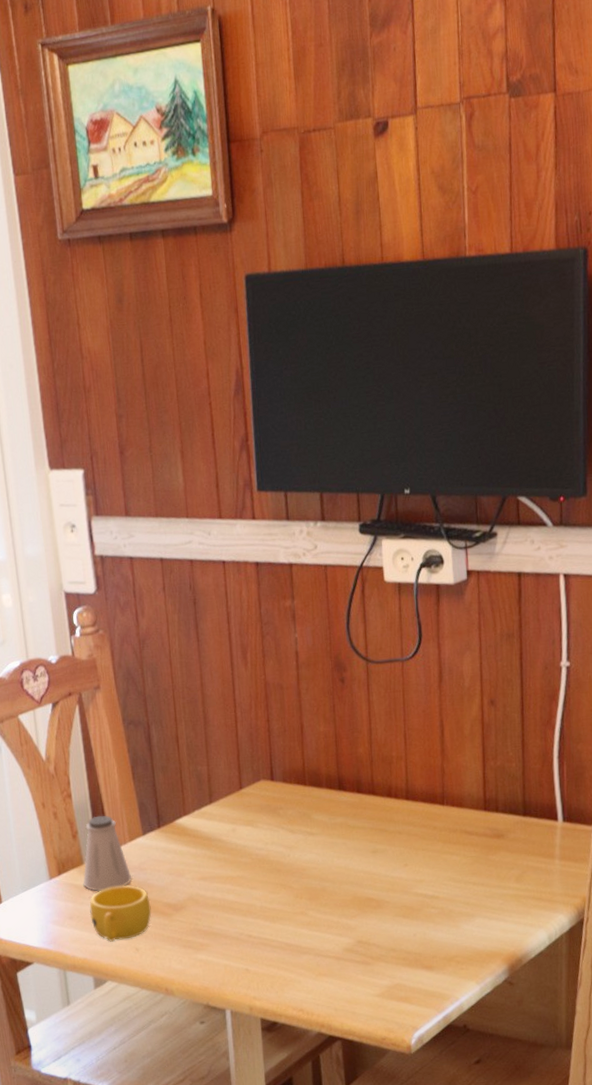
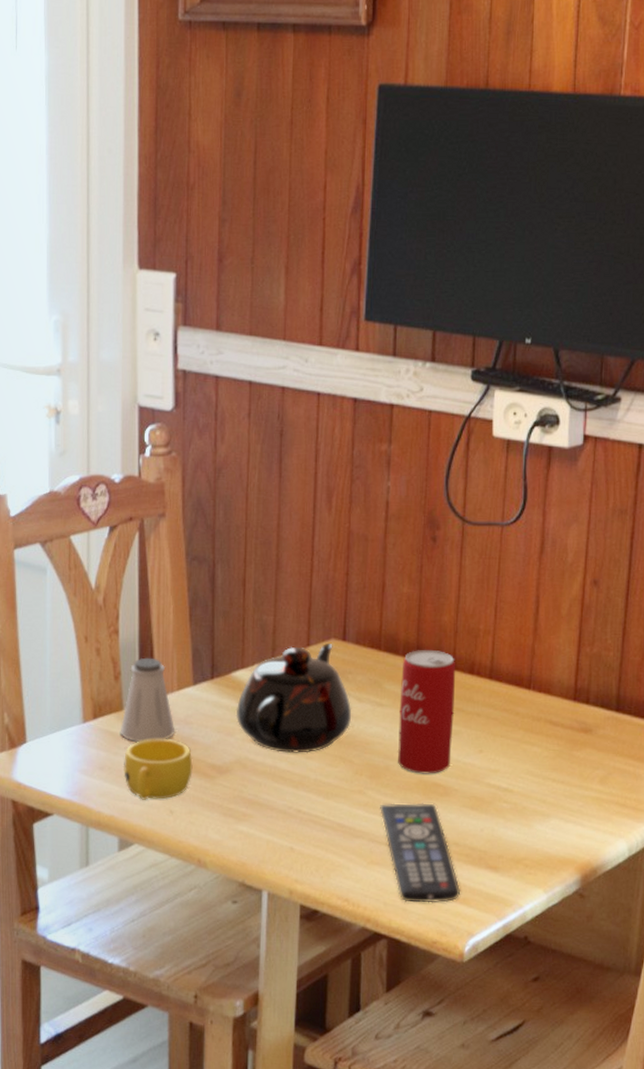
teapot: none [183,784,287,886] -> present [235,644,352,753]
remote control: none [321,916,402,1006] -> present [380,803,461,903]
beverage can: none [327,779,380,892] -> present [398,649,456,774]

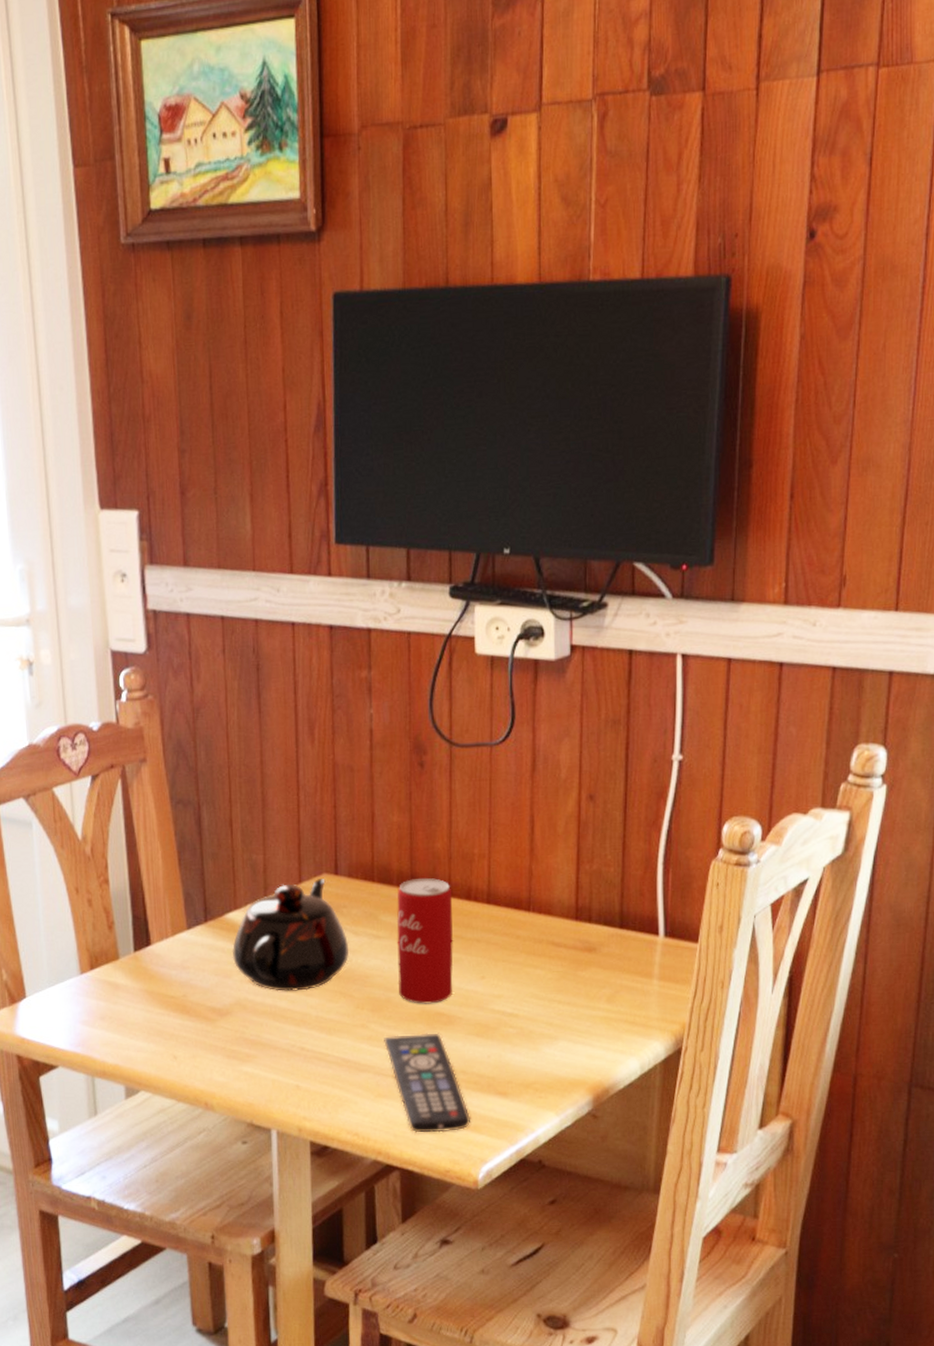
saltshaker: present [120,657,174,742] -> none [117,905,172,990]
cup: present [123,739,193,800] -> none [123,985,193,1047]

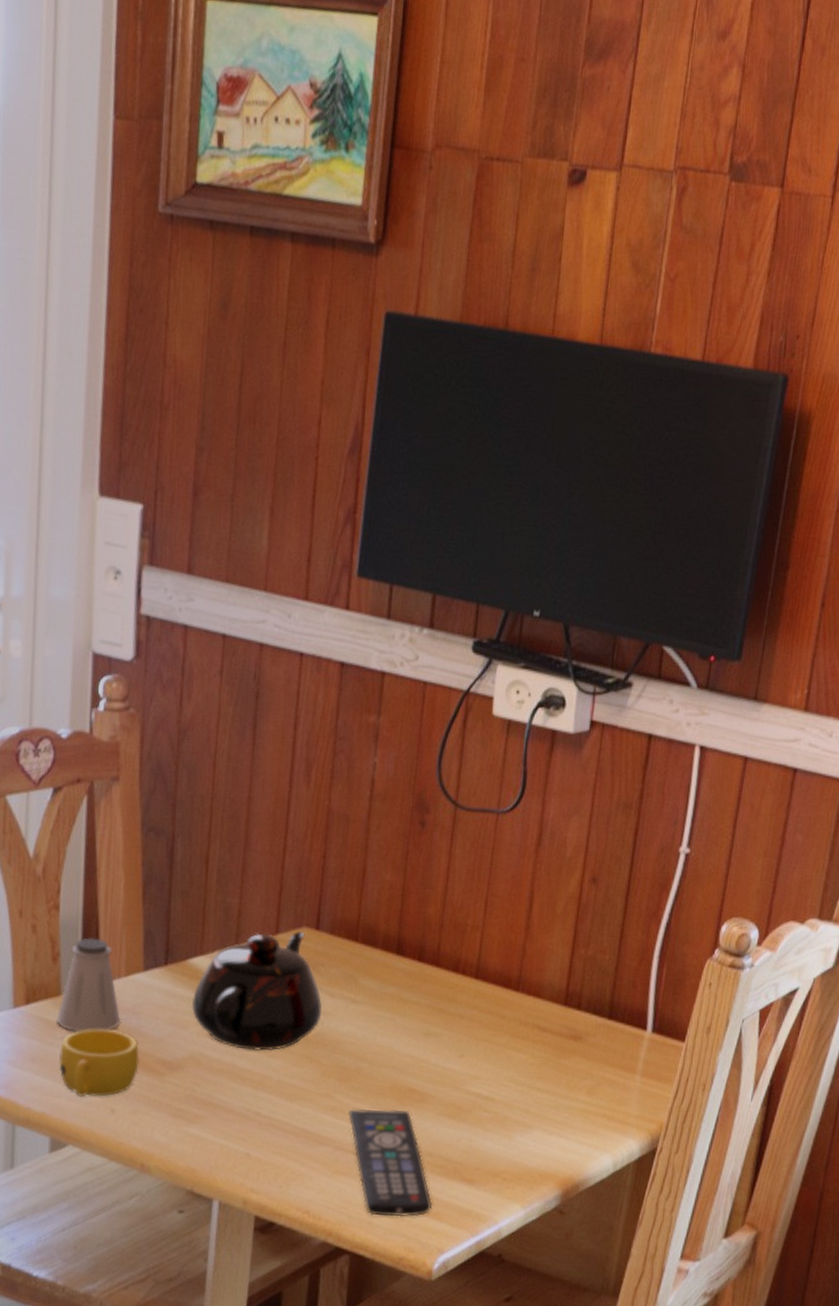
saltshaker: none [117,905,172,990] -> present [56,938,120,1032]
cup: none [123,985,193,1047] -> present [58,1029,140,1097]
beverage can: present [396,877,454,1004] -> none [371,943,440,1079]

